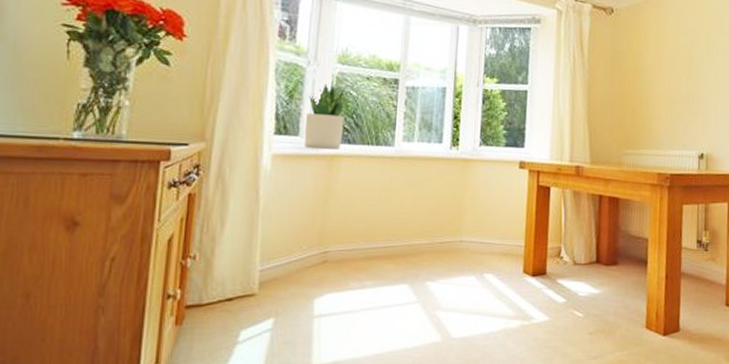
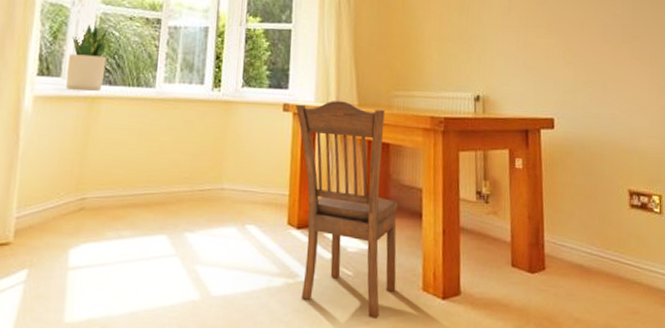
dining chair: none [531,158,626,354] -> present [296,100,398,319]

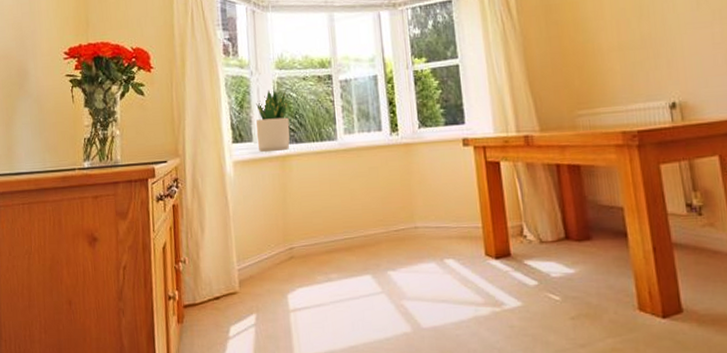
dining chair: present [296,100,398,319] -> none [475,127,609,341]

